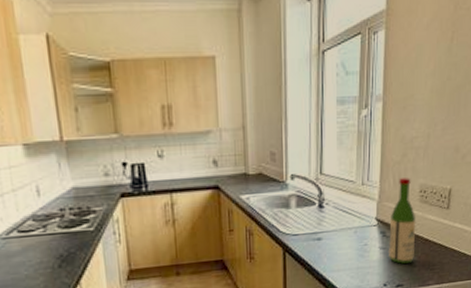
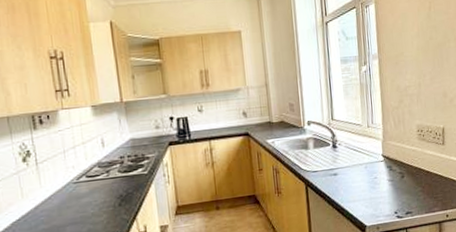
wine bottle: present [389,178,416,264] -> none [394,120,419,194]

